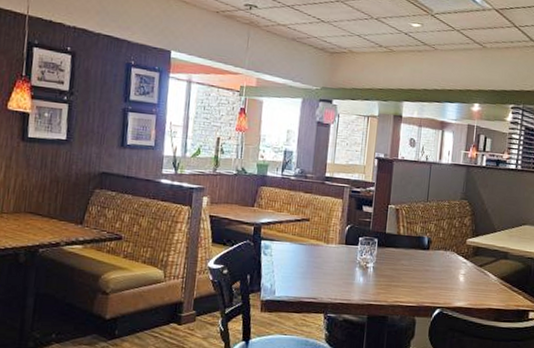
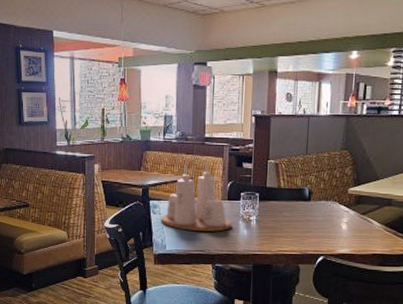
condiment set: none [272,203,348,278] -> present [161,162,231,232]

